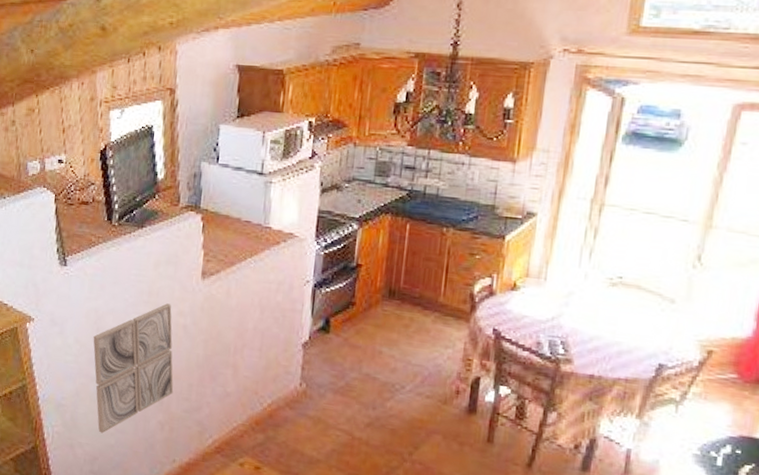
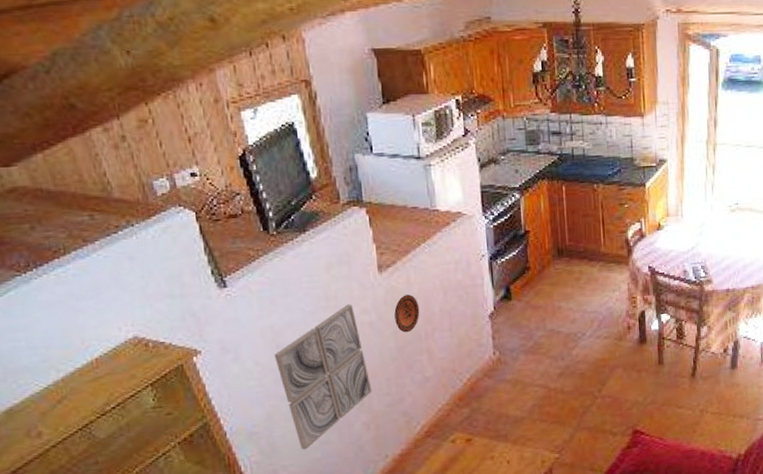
decorative plate: none [208,305,234,343] -> present [394,294,420,333]

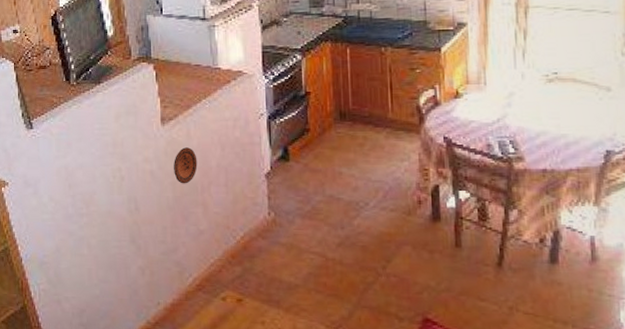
wall art: present [274,304,373,450] -> none [66,152,149,285]

